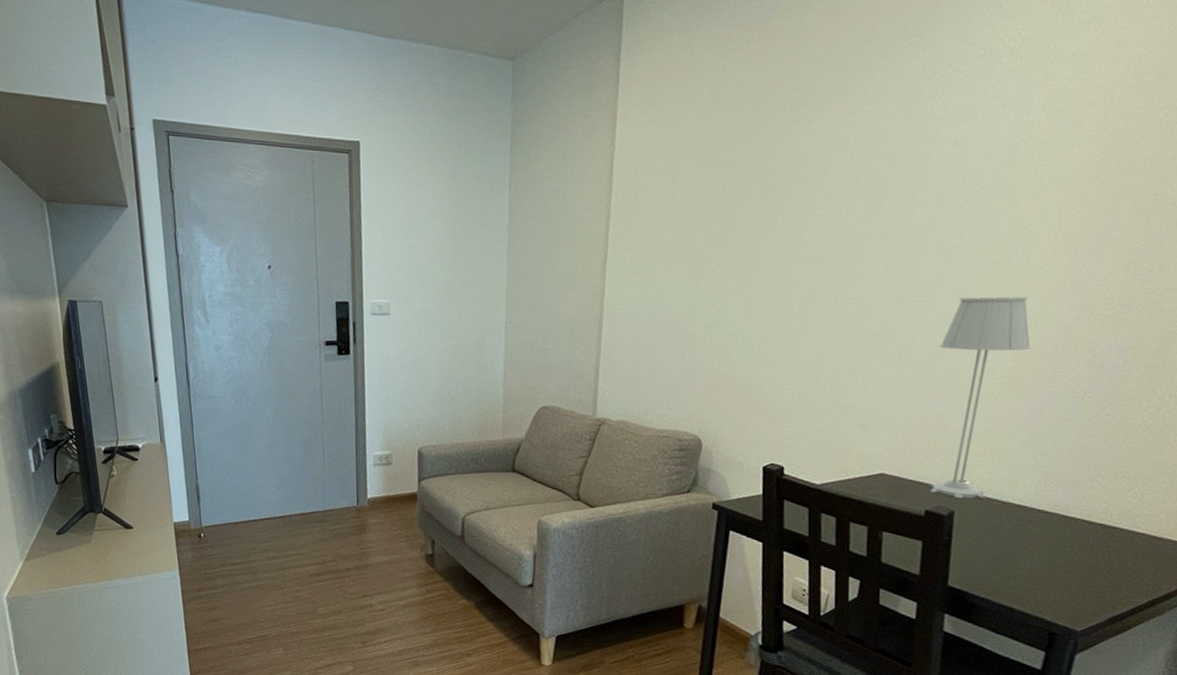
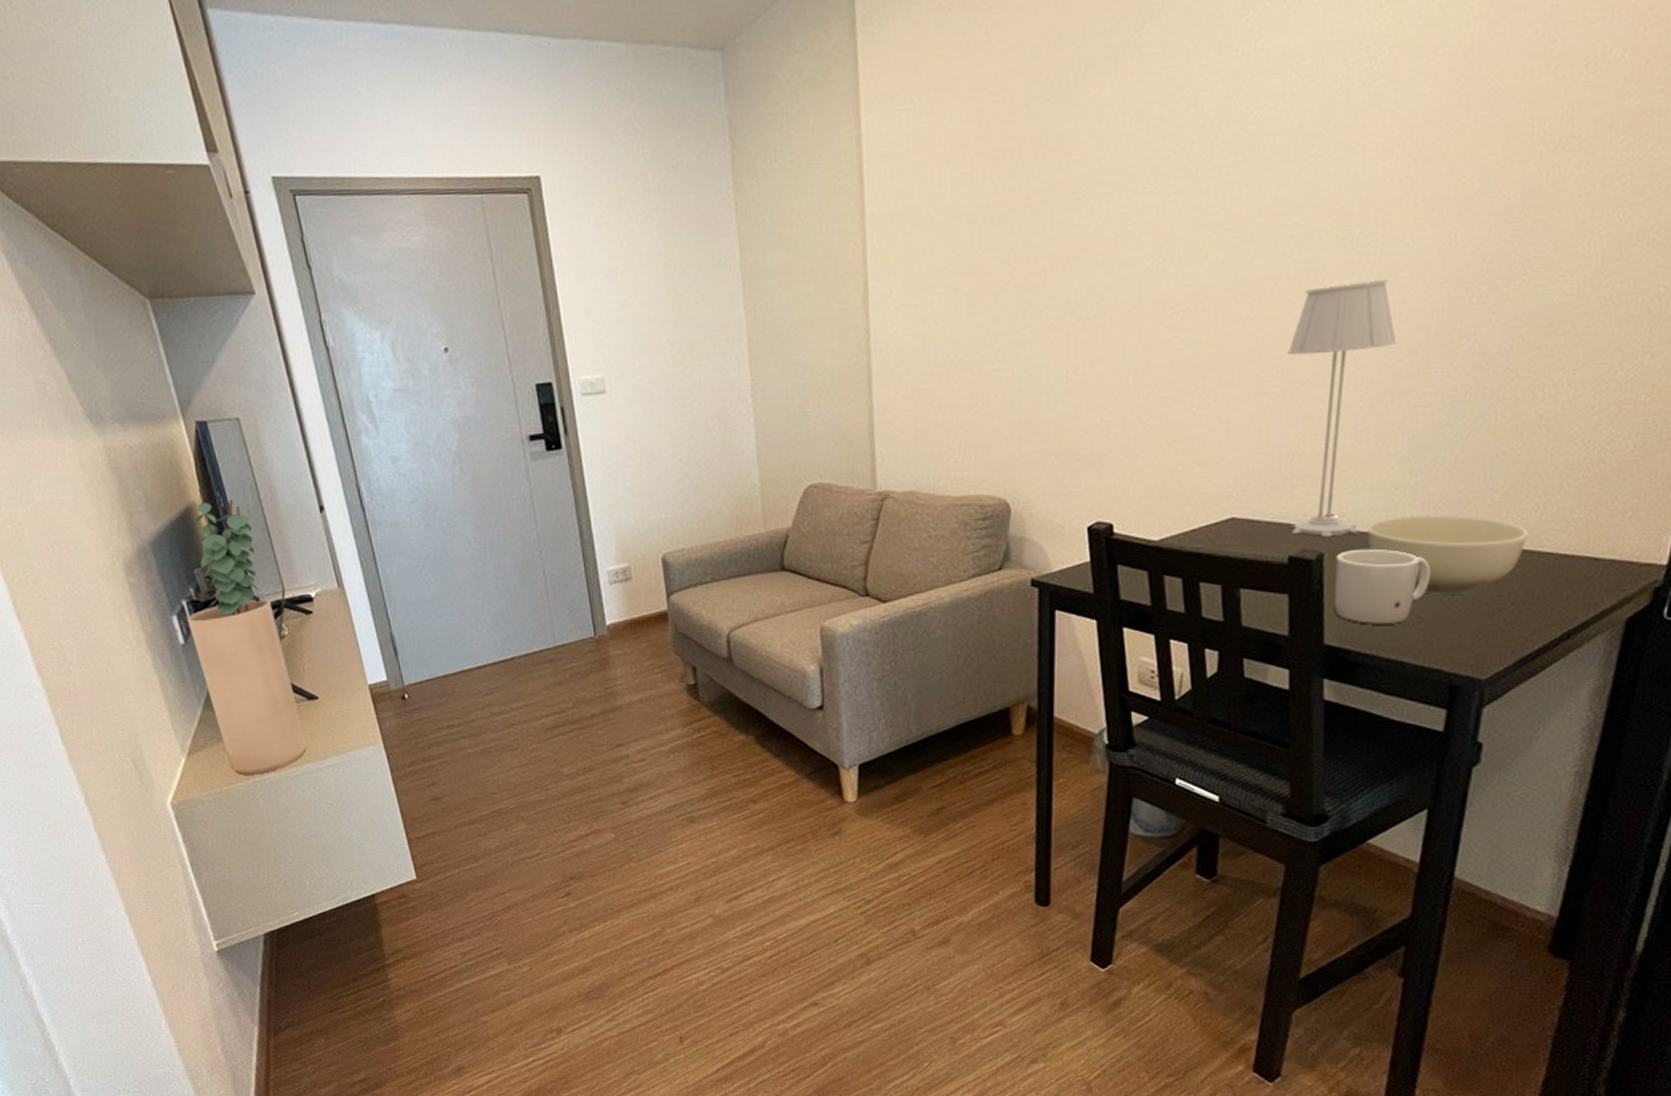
vase: none [40,352,119,583] -> present [187,488,307,775]
mug: none [959,511,1043,577] -> present [1333,548,1431,625]
bowl: none [991,489,1128,559] -> present [1366,515,1530,594]

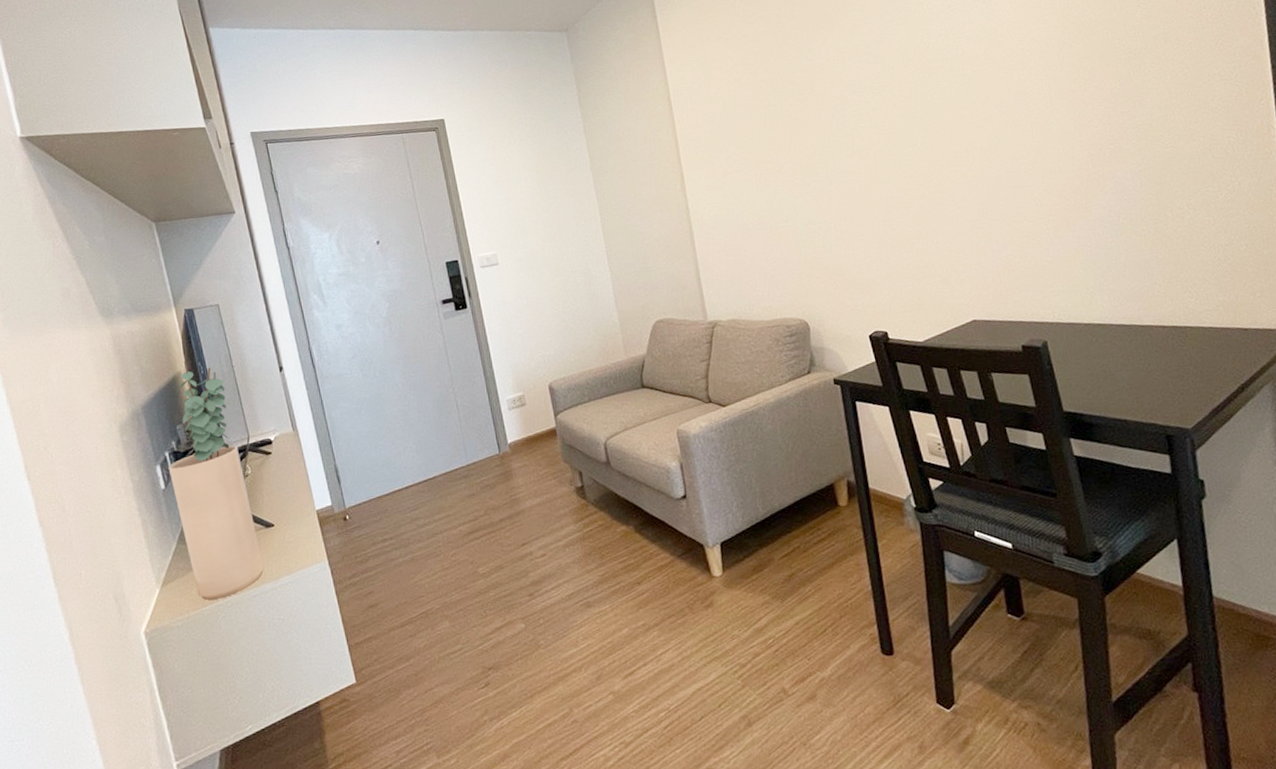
table lamp: present [1286,279,1397,538] -> none [987,146,1070,330]
mug: present [1333,548,1431,625] -> none [1056,334,1130,393]
bowl: present [1366,515,1530,594] -> none [1073,305,1192,366]

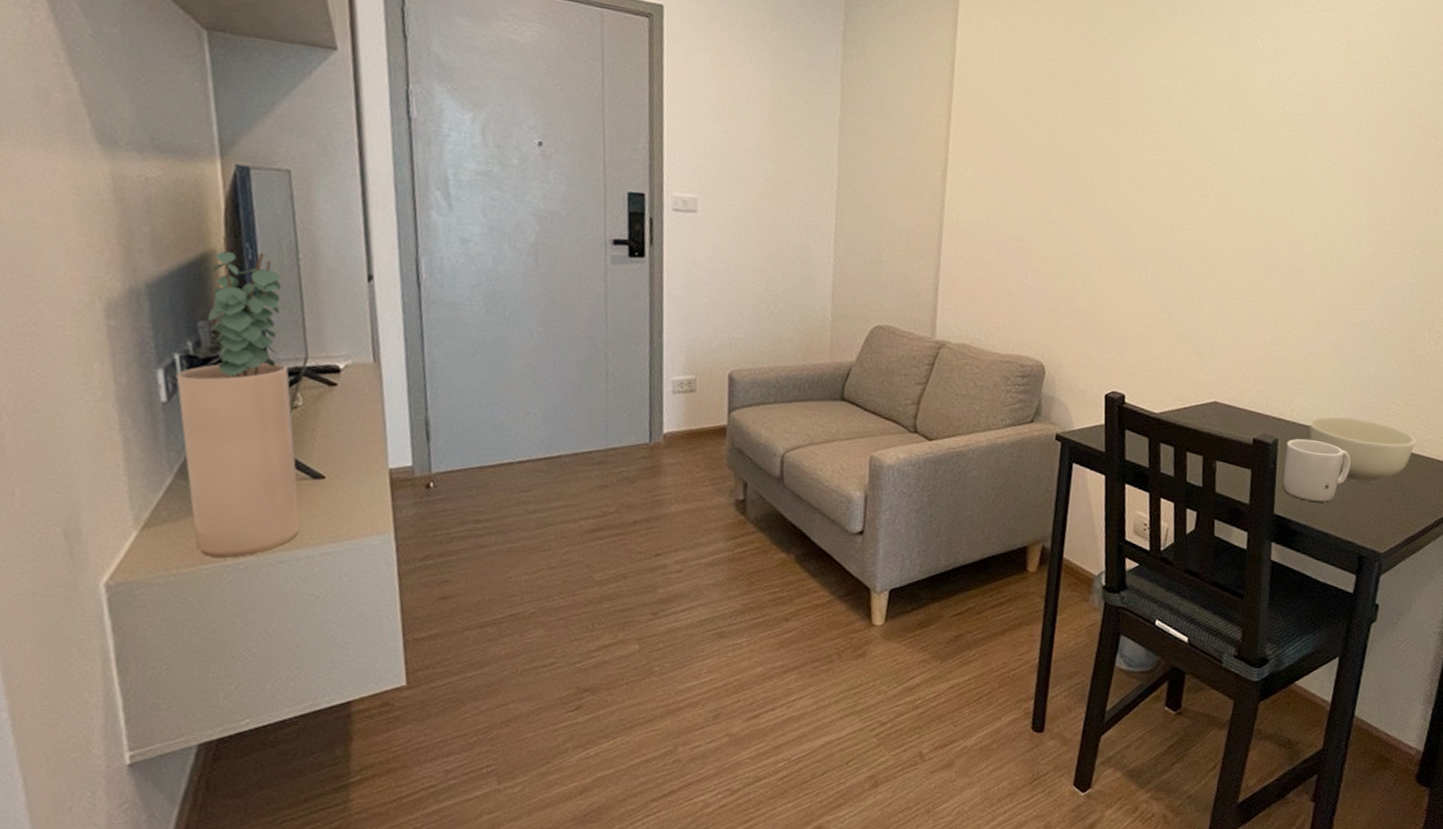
mug: none [1056,334,1130,393] -> present [1283,438,1351,503]
bowl: none [1073,305,1192,366] -> present [1309,416,1417,483]

